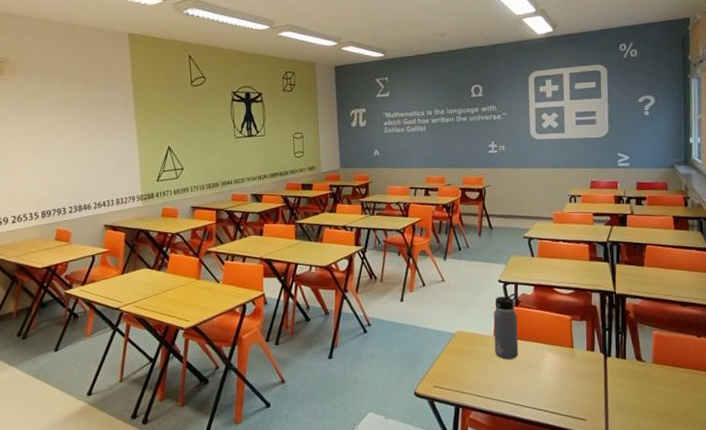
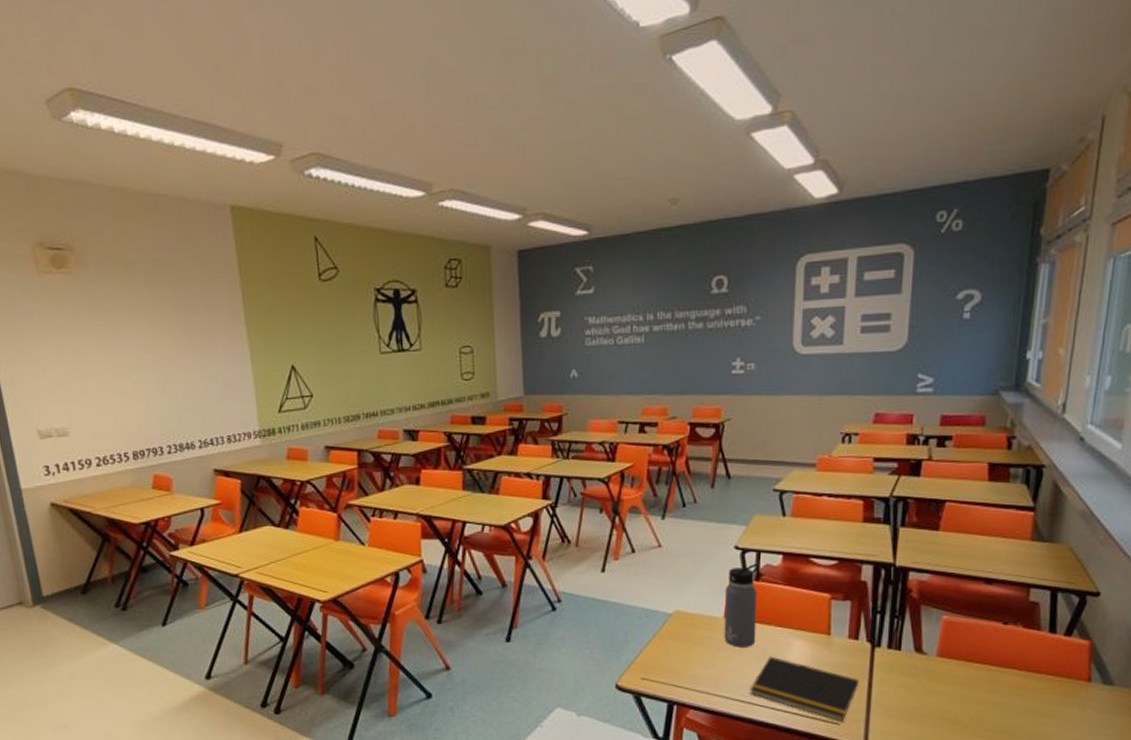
notepad: none [516,366,598,419] -> present [749,656,860,722]

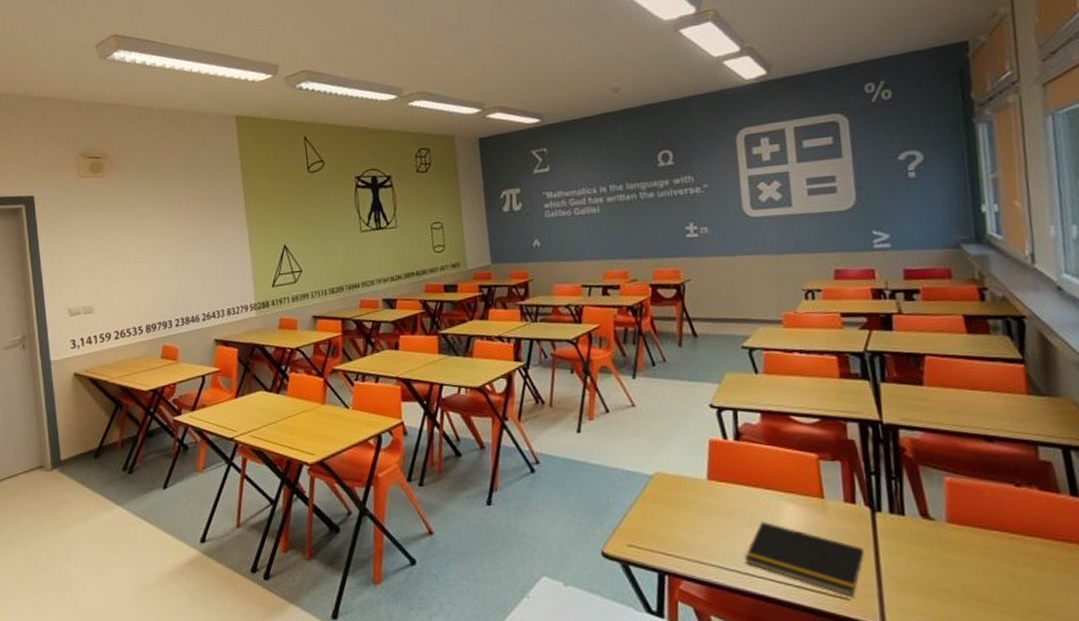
water bottle: present [724,563,760,647] -> none [704,422,744,512]

